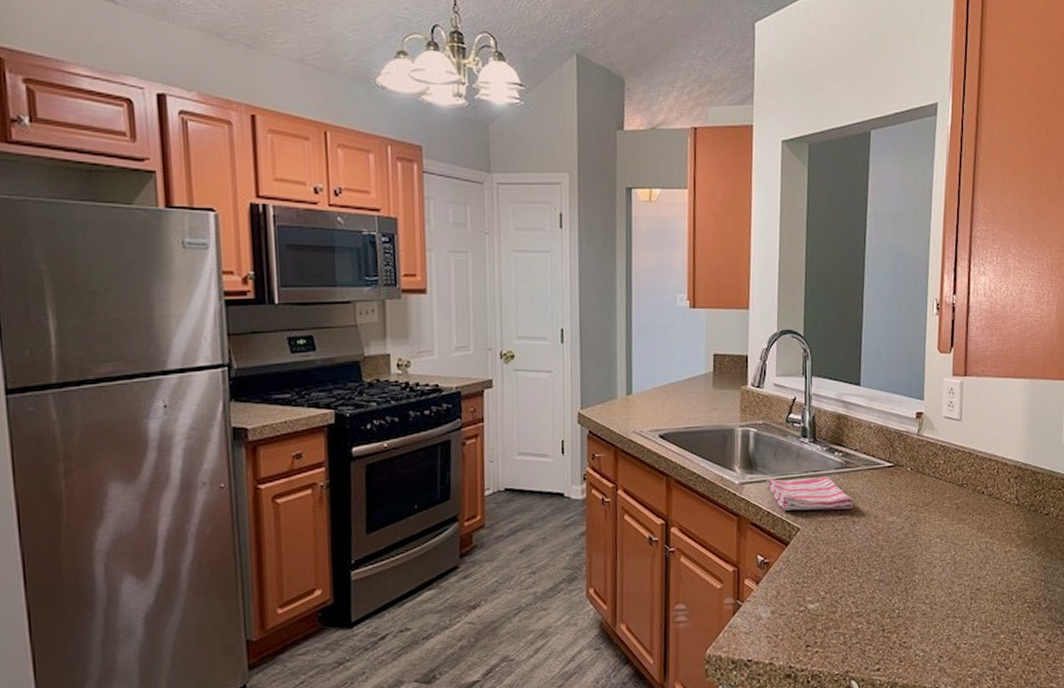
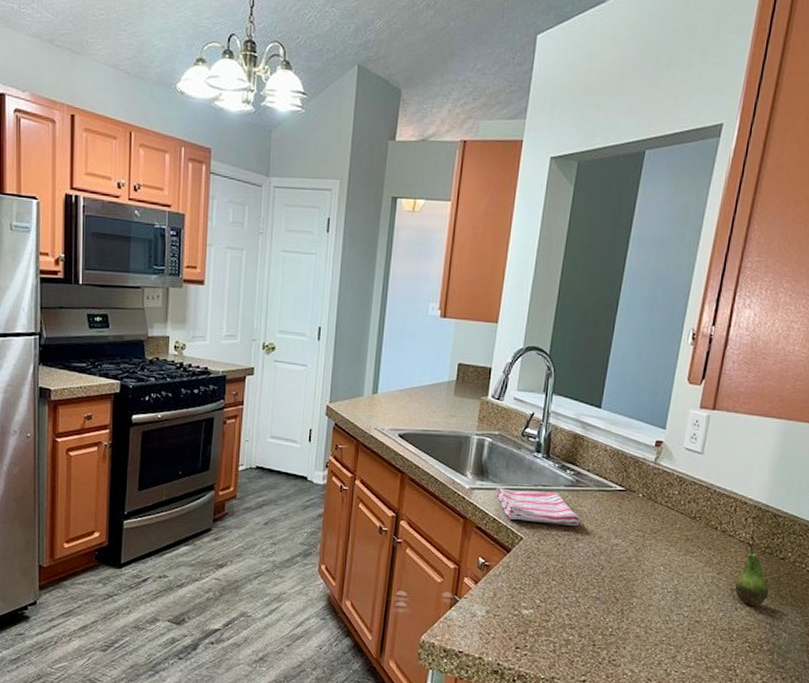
fruit: none [1007,501,1039,565] -> present [734,541,769,606]

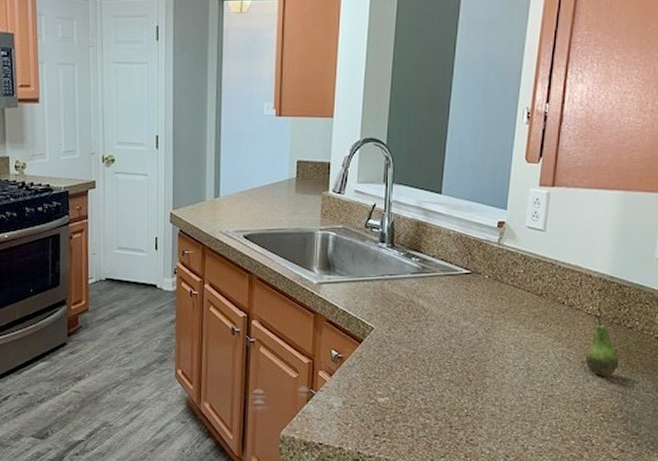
dish towel: present [495,488,580,526] -> none [343,280,429,312]

